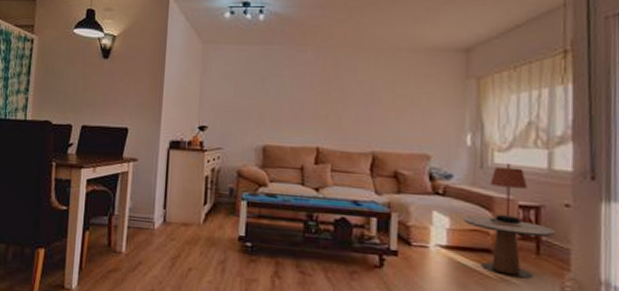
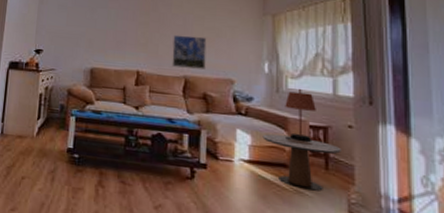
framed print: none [357,104,398,144] -> present [172,35,207,69]

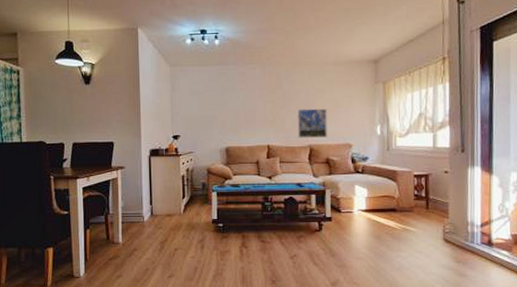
side table: present [262,134,342,191] -> none [376,186,439,227]
table lamp: present [285,88,316,143] -> none [394,145,419,189]

